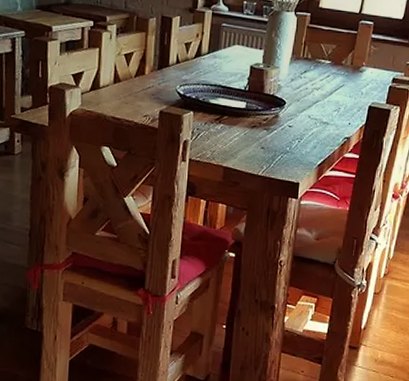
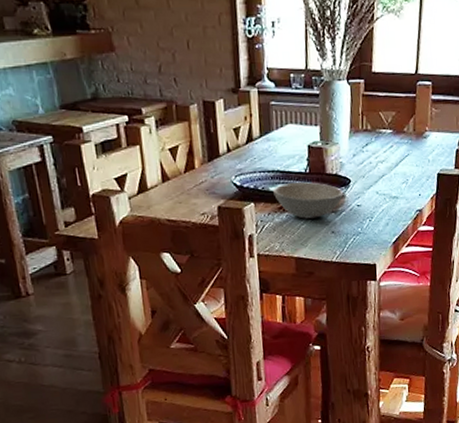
soup bowl: none [212,98,278,133] -> present [272,182,344,219]

